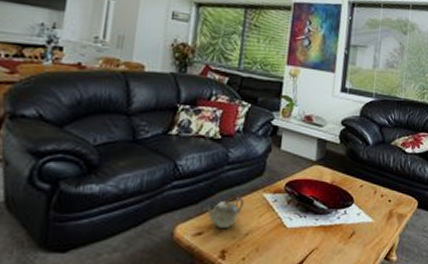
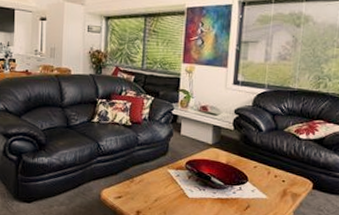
teapot: present [203,197,244,228] -> none [121,171,152,194]

